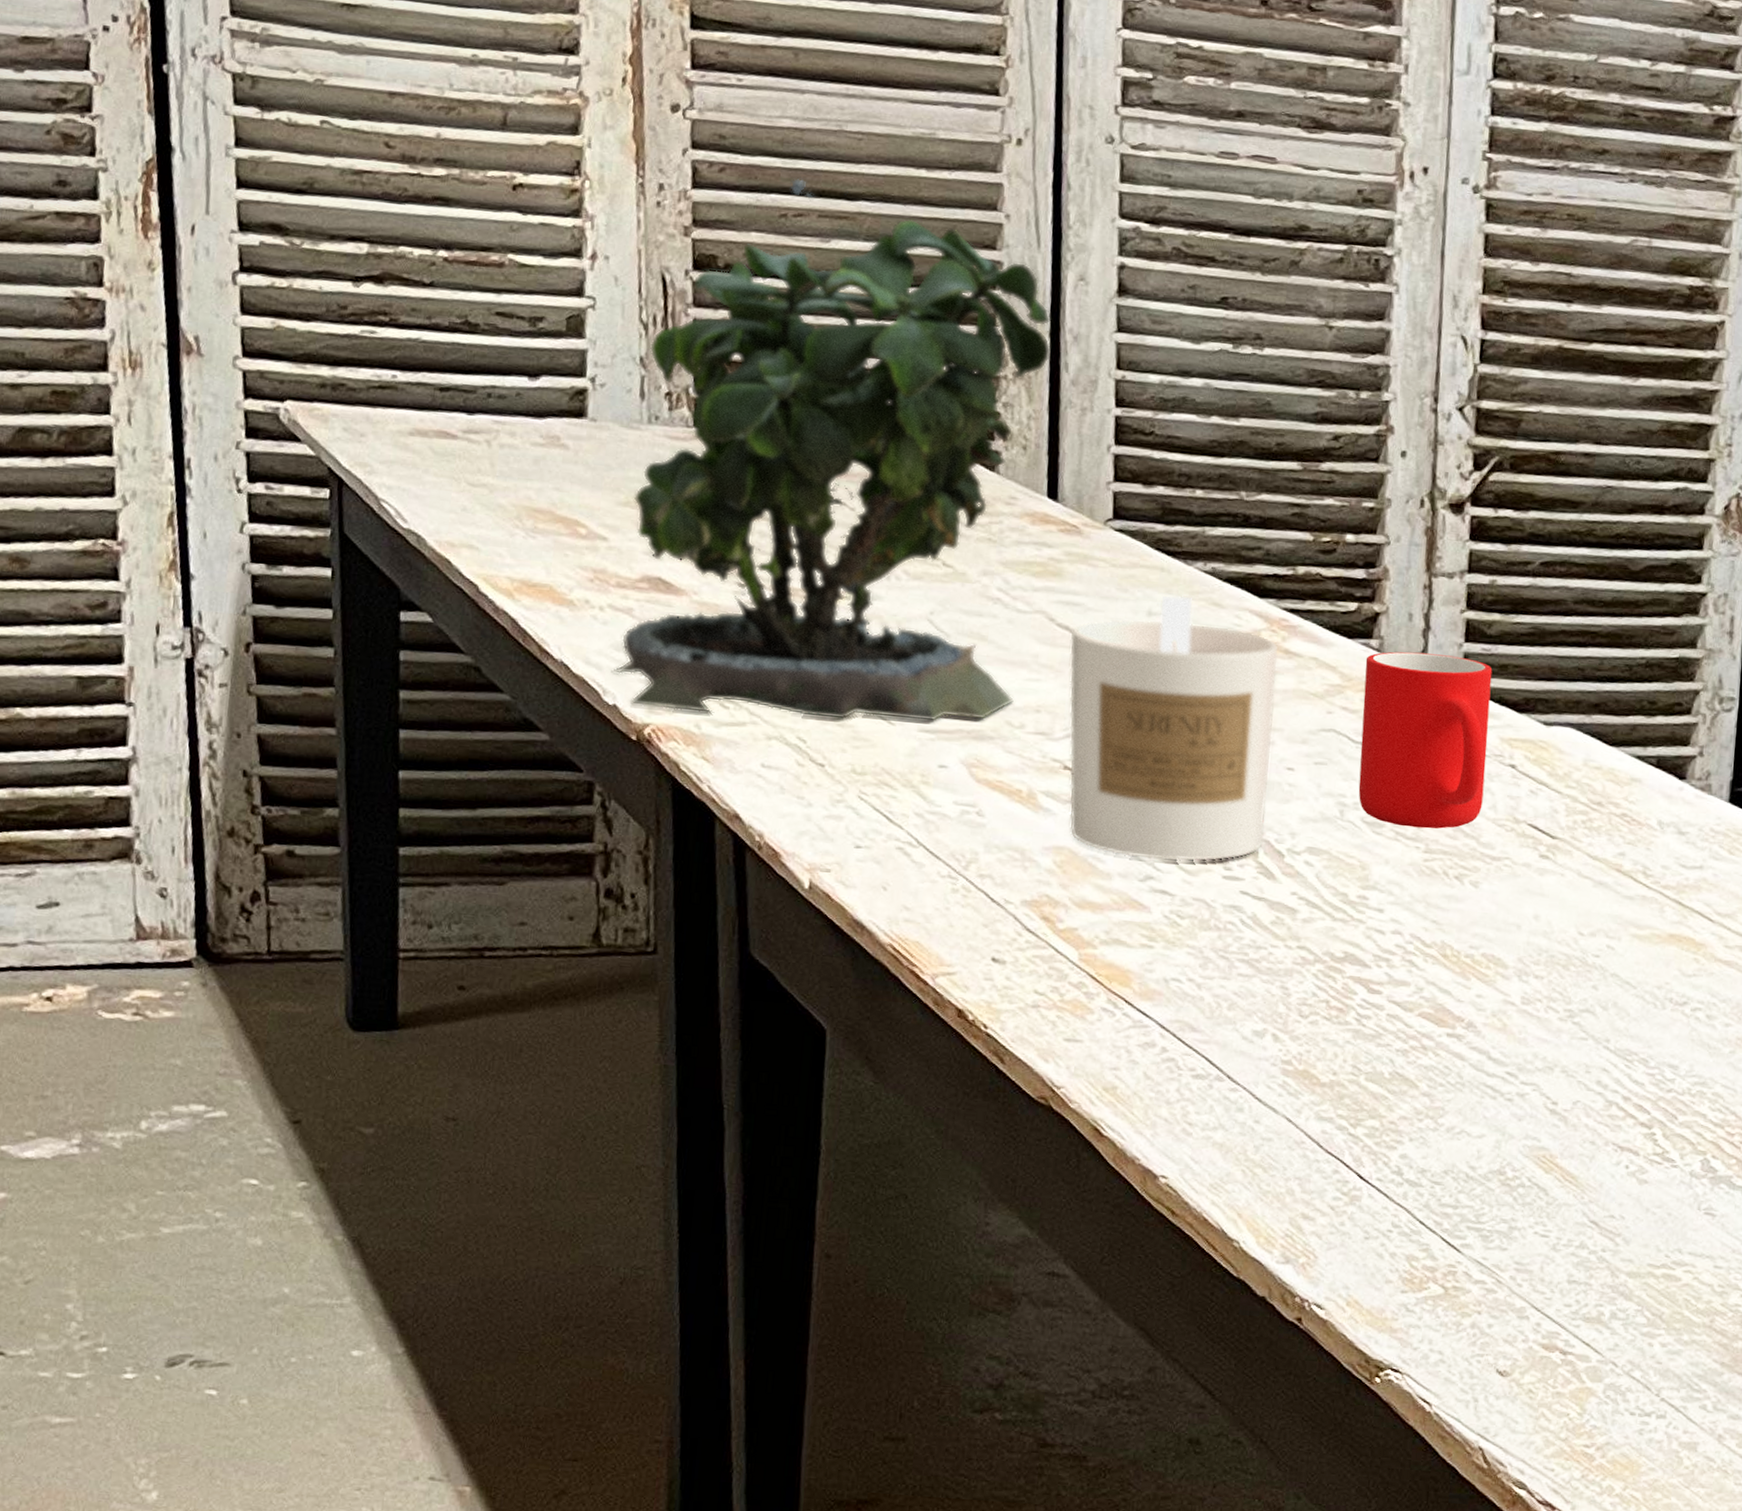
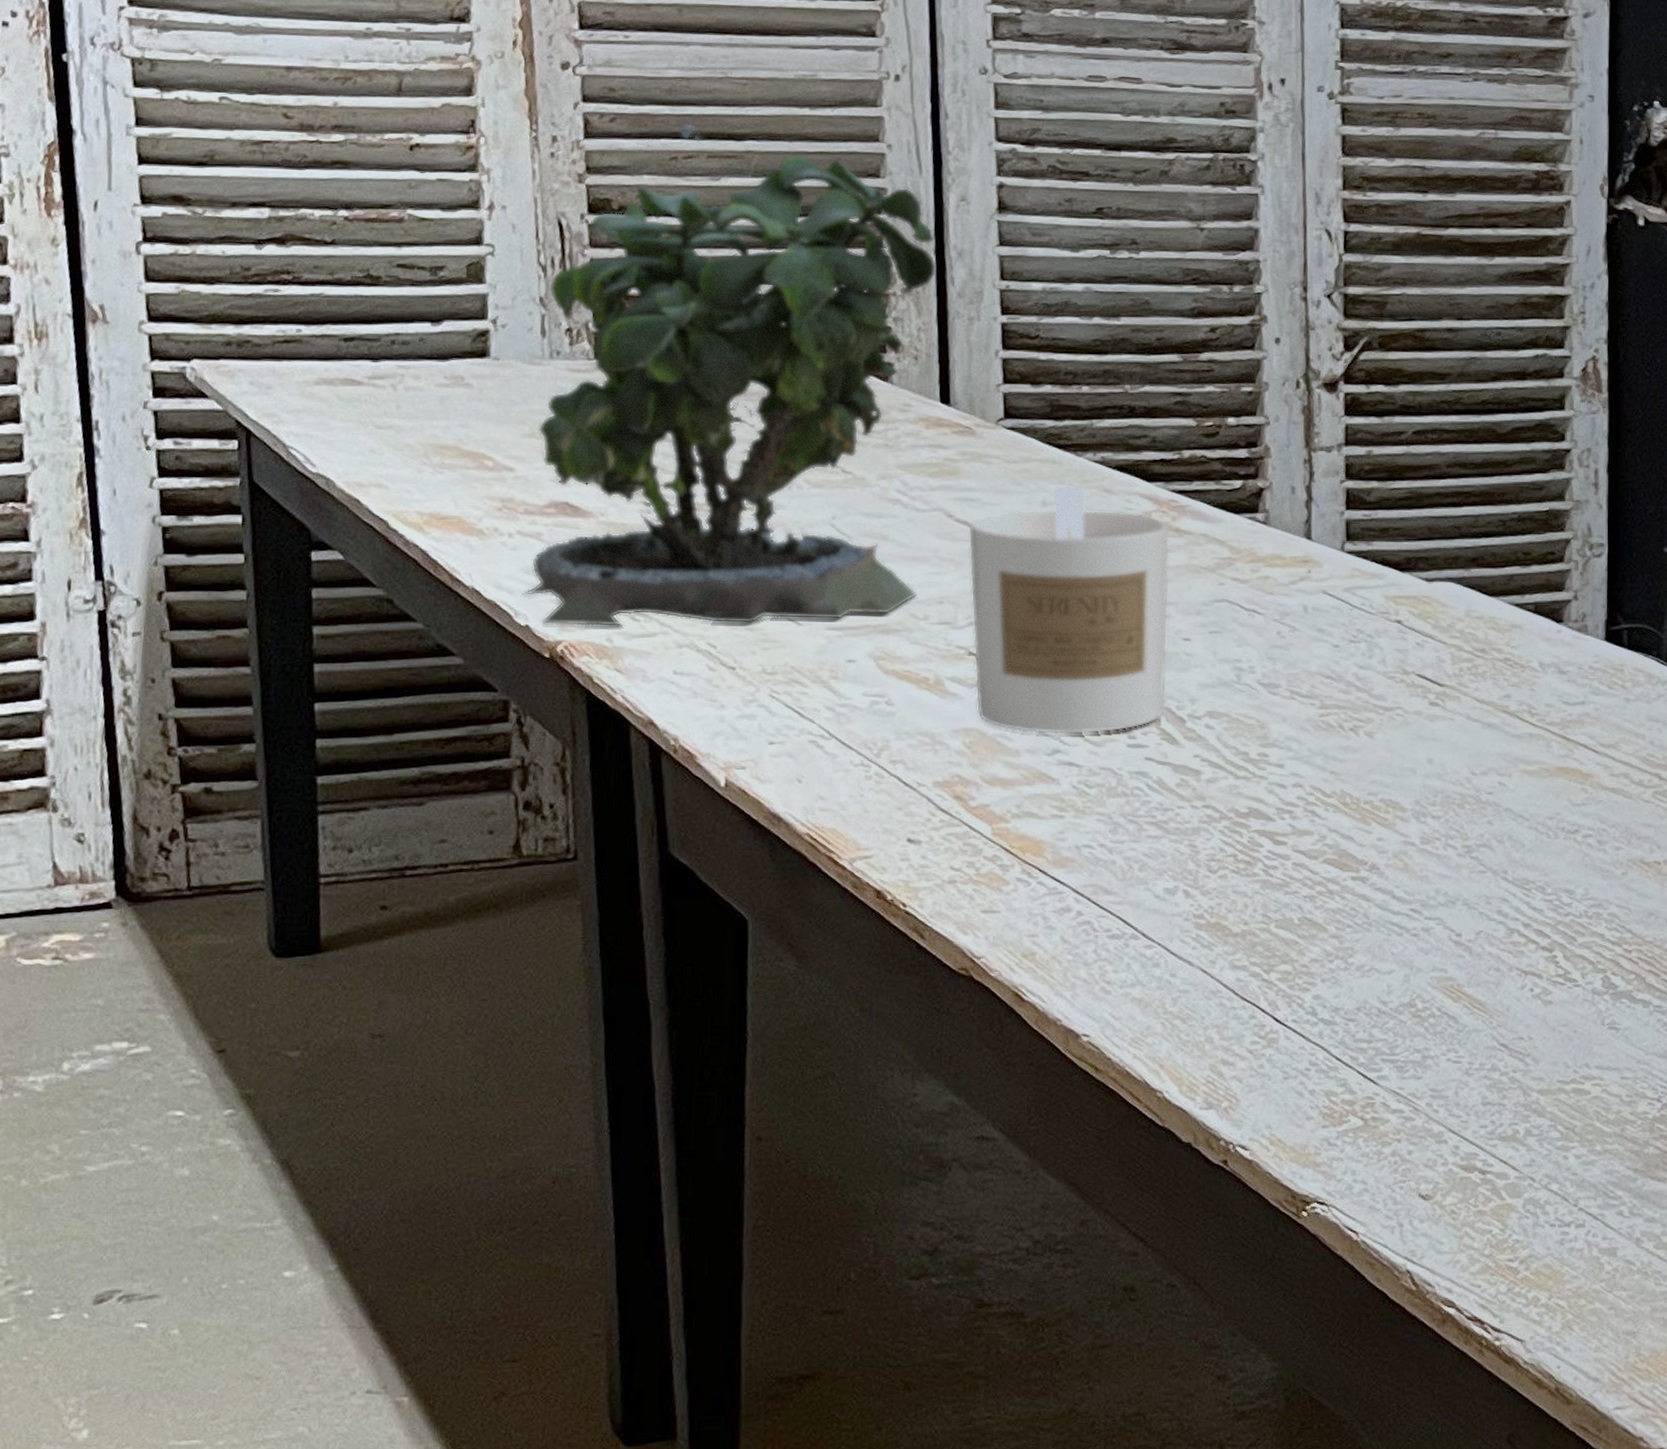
cup: present [1358,651,1492,829] -> none [1252,522,1374,686]

